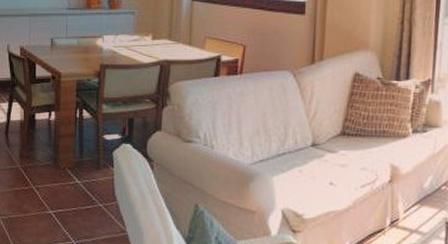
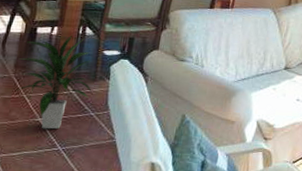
indoor plant: none [23,119,97,222] -> present [17,35,92,129]

